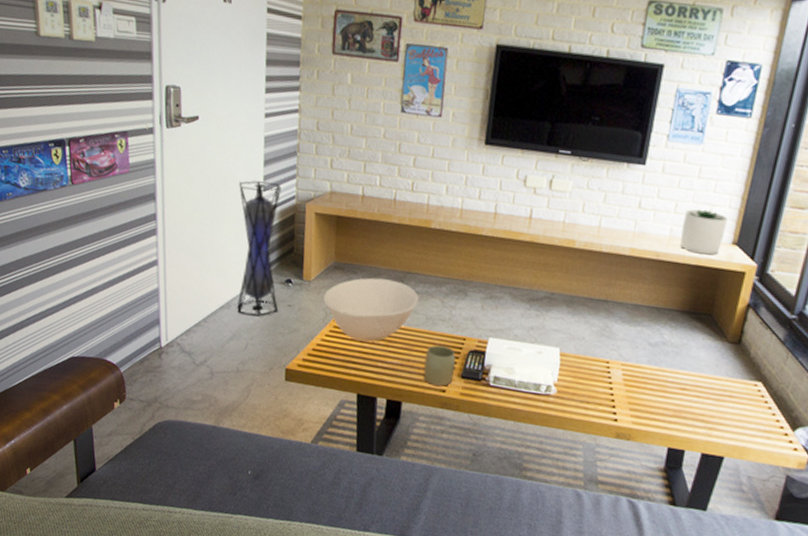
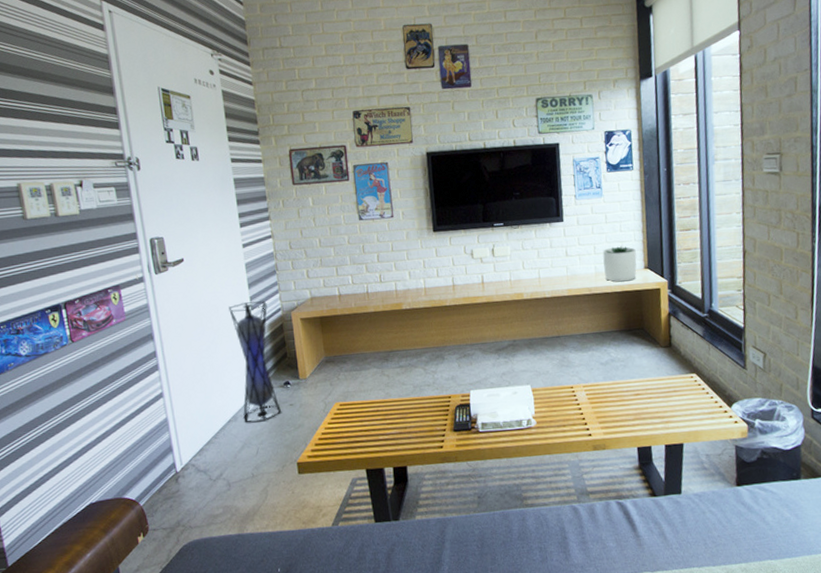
bowl: present [323,277,419,343] -> none [320,360,404,422]
mug: present [423,345,456,386] -> none [419,407,447,444]

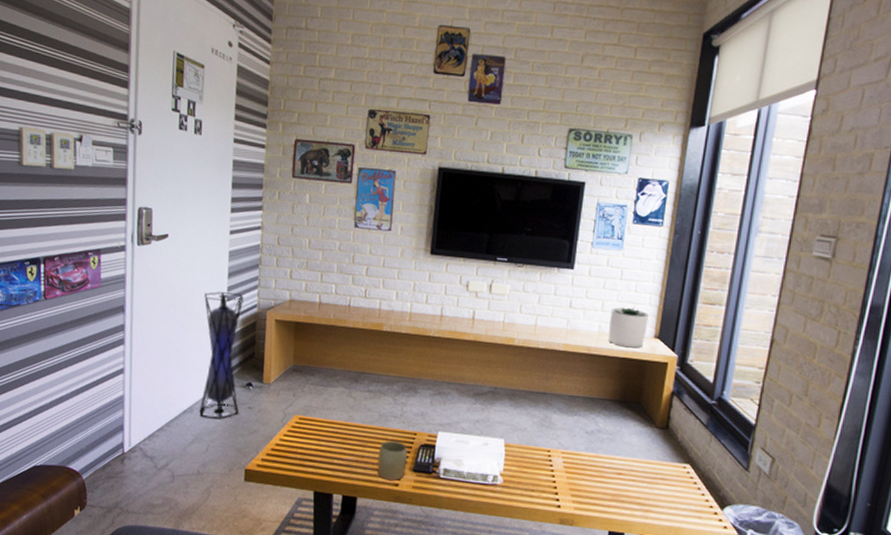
mug: none [419,407,447,444] -> present [377,441,408,480]

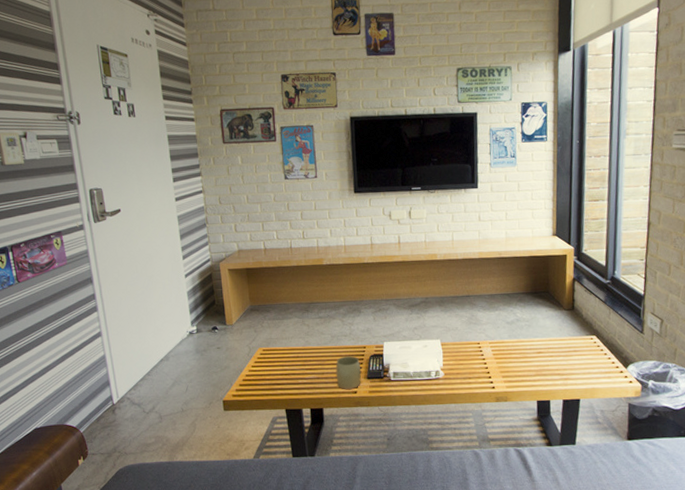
lantern: present [199,292,244,420] -> none [162,251,209,363]
planter: present [608,307,649,348] -> none [514,213,546,248]

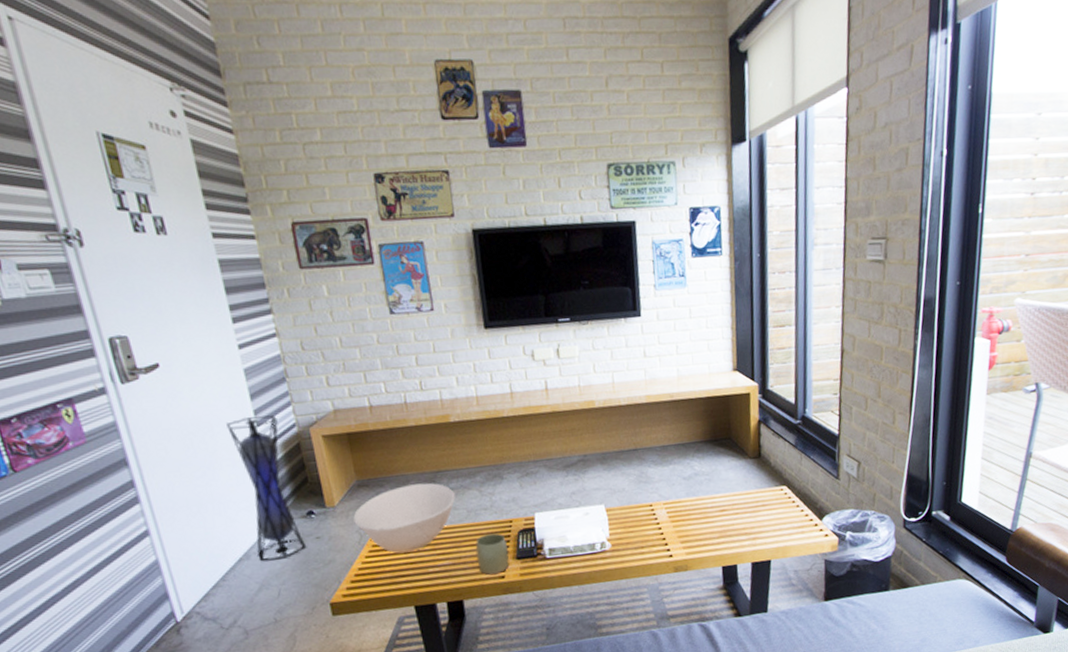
lantern: none [162,251,209,363] -> present [226,415,306,562]
bowl: none [245,311,323,366] -> present [353,482,456,554]

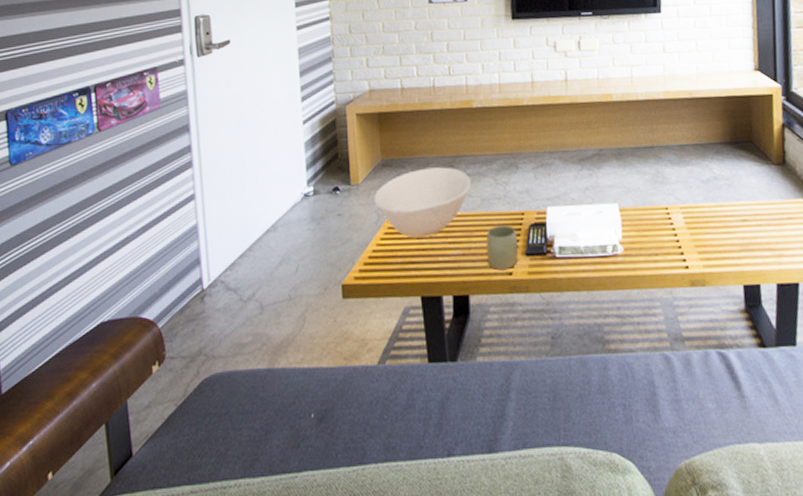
lantern: present [226,415,306,562] -> none [276,92,327,235]

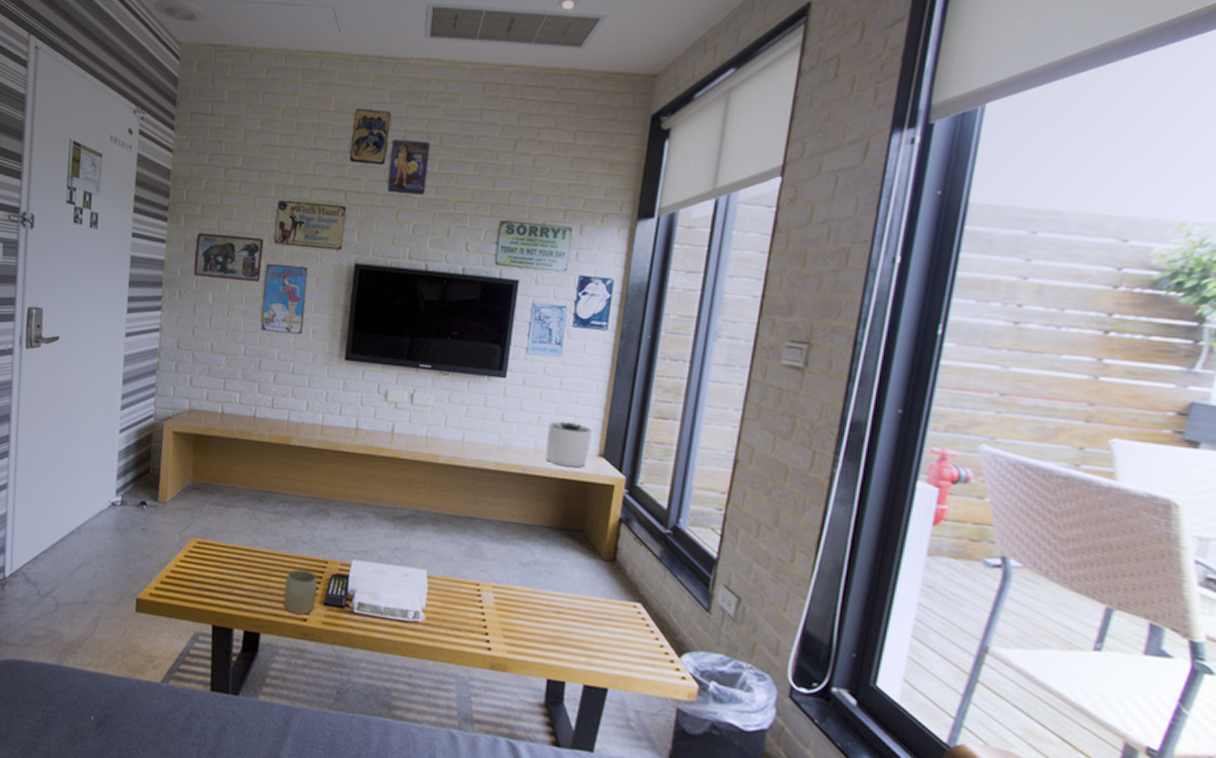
bowl: present [374,167,471,238] -> none [179,498,279,568]
planter: none [705,43,746,85] -> present [546,421,592,468]

